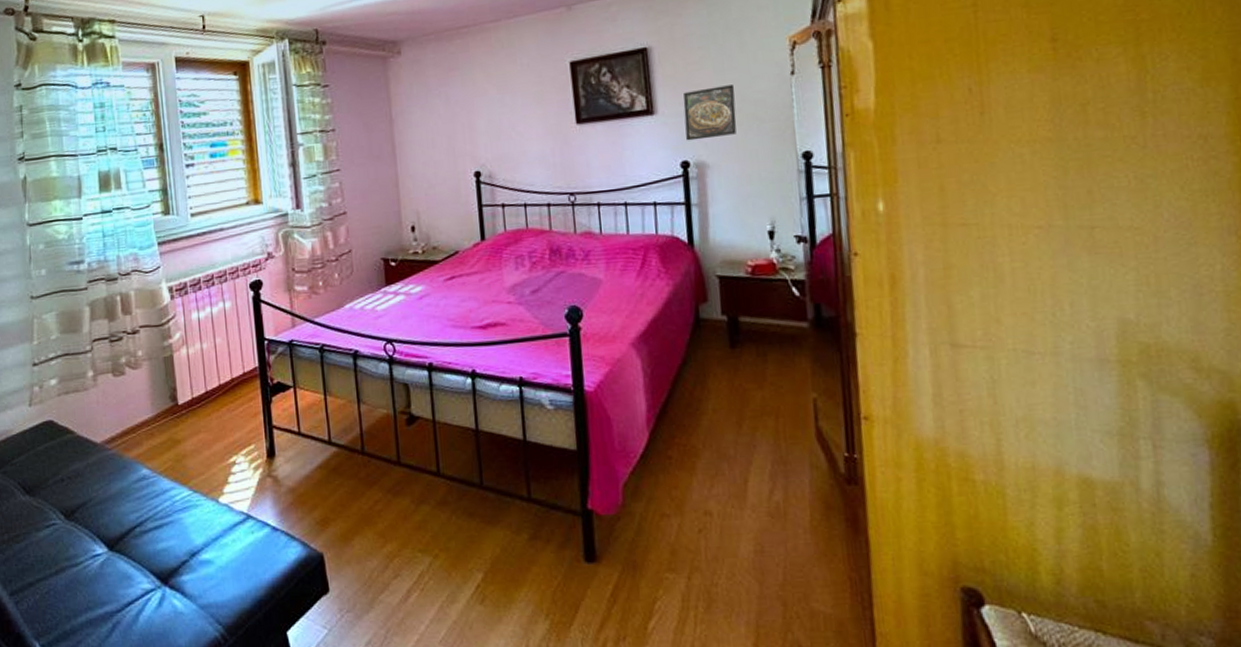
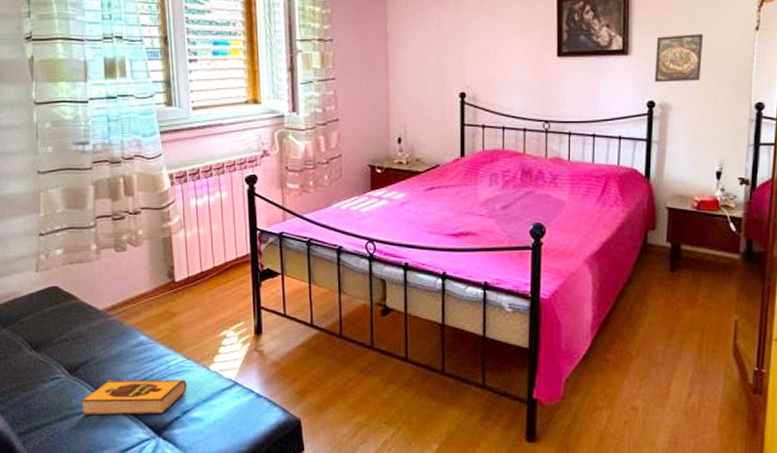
hardback book: none [78,515,195,566] -> present [81,379,187,415]

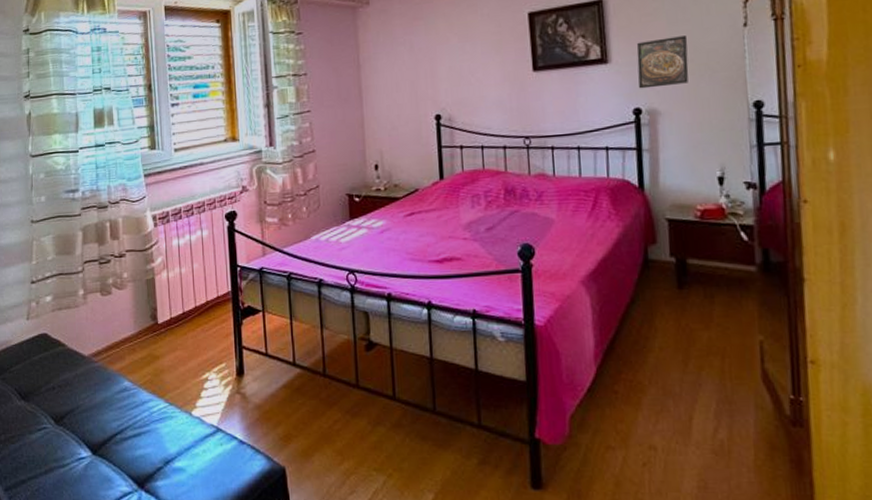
hardback book: present [81,379,187,415] -> none [65,426,170,467]

